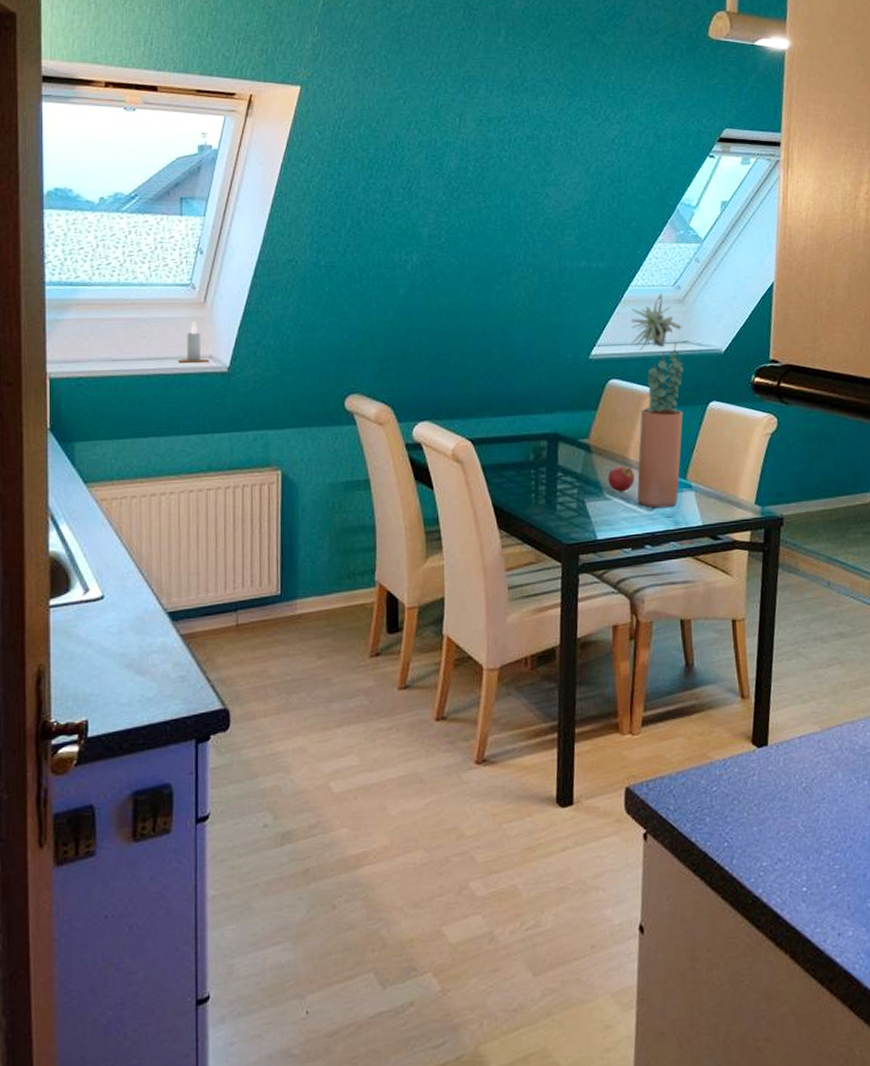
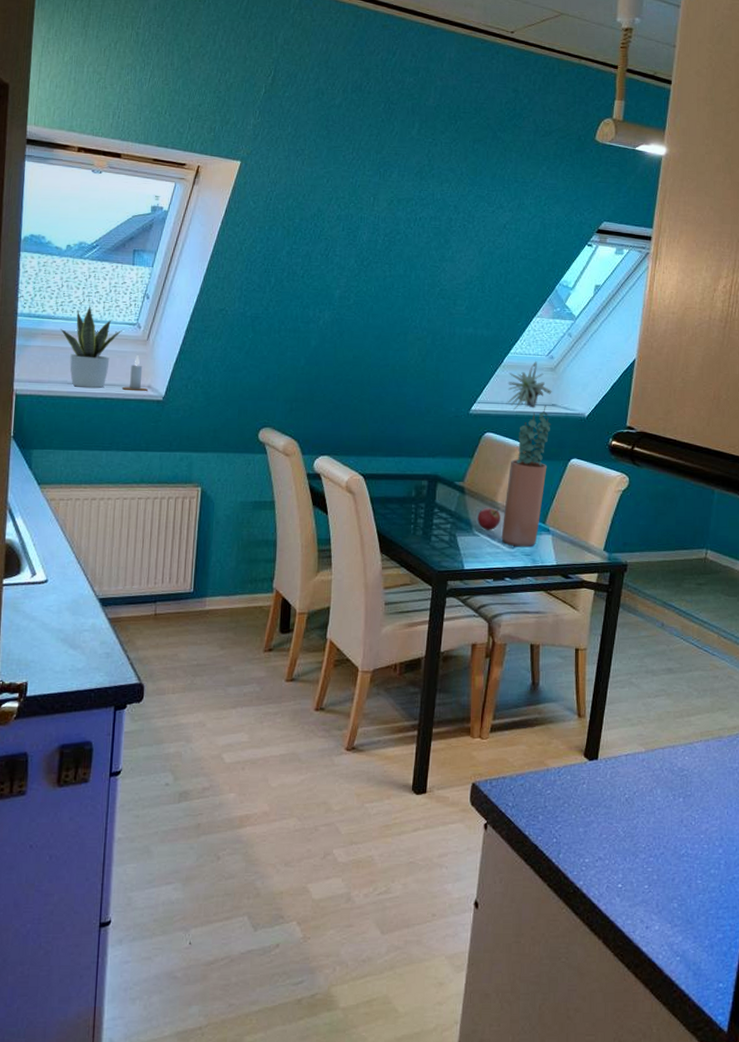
potted plant: none [98,266,175,365] -> present [60,305,124,389]

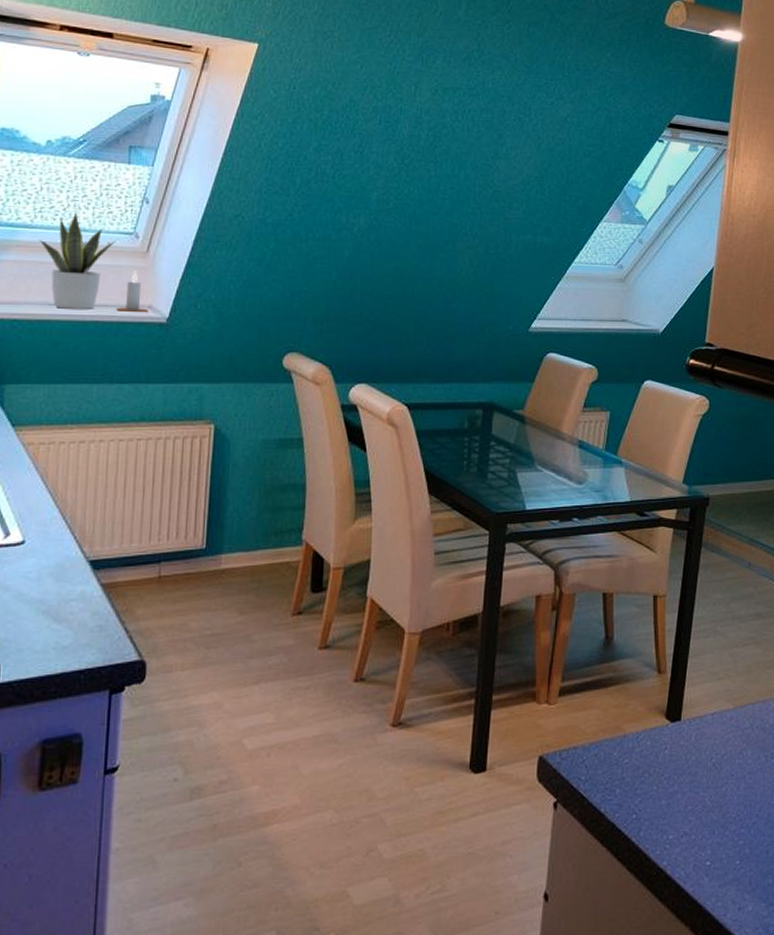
fruit: present [477,507,501,530] -> none [540,438,566,464]
vase: present [501,405,552,548] -> none [567,320,622,483]
succulent plant: present [506,361,552,410] -> none [570,271,622,327]

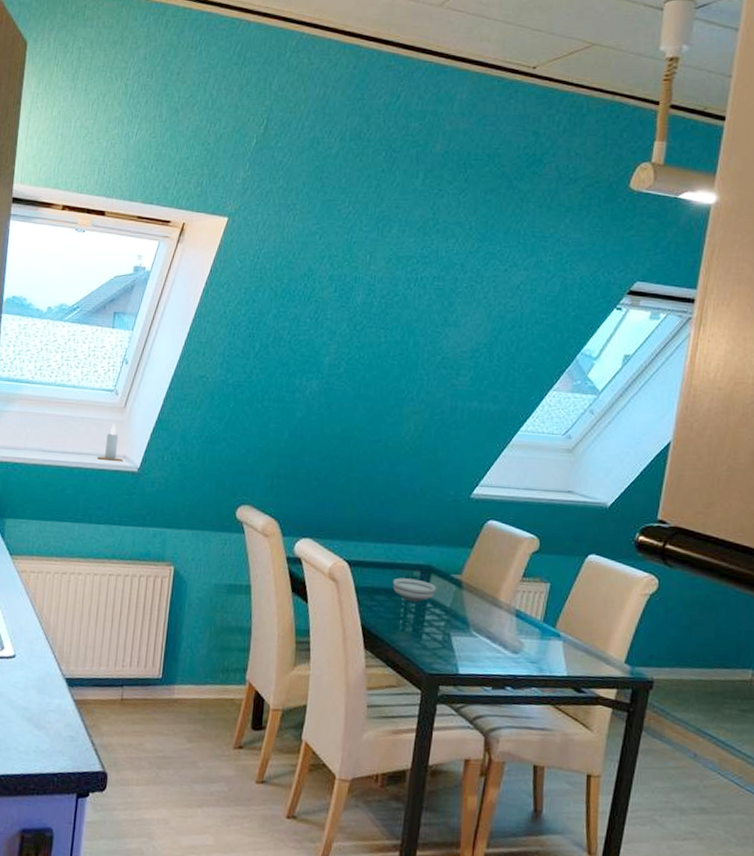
potted plant: present [39,211,118,311] -> none [37,369,101,458]
bowl: none [454,418,500,442] -> present [392,578,437,603]

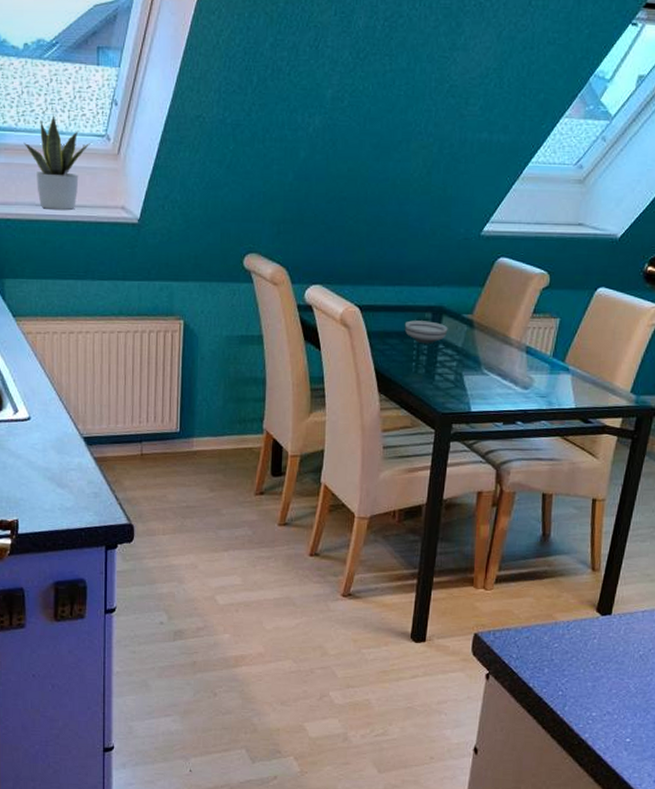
potted plant: none [37,369,101,458] -> present [23,114,92,211]
candle: present [97,423,123,462] -> none [94,172,121,214]

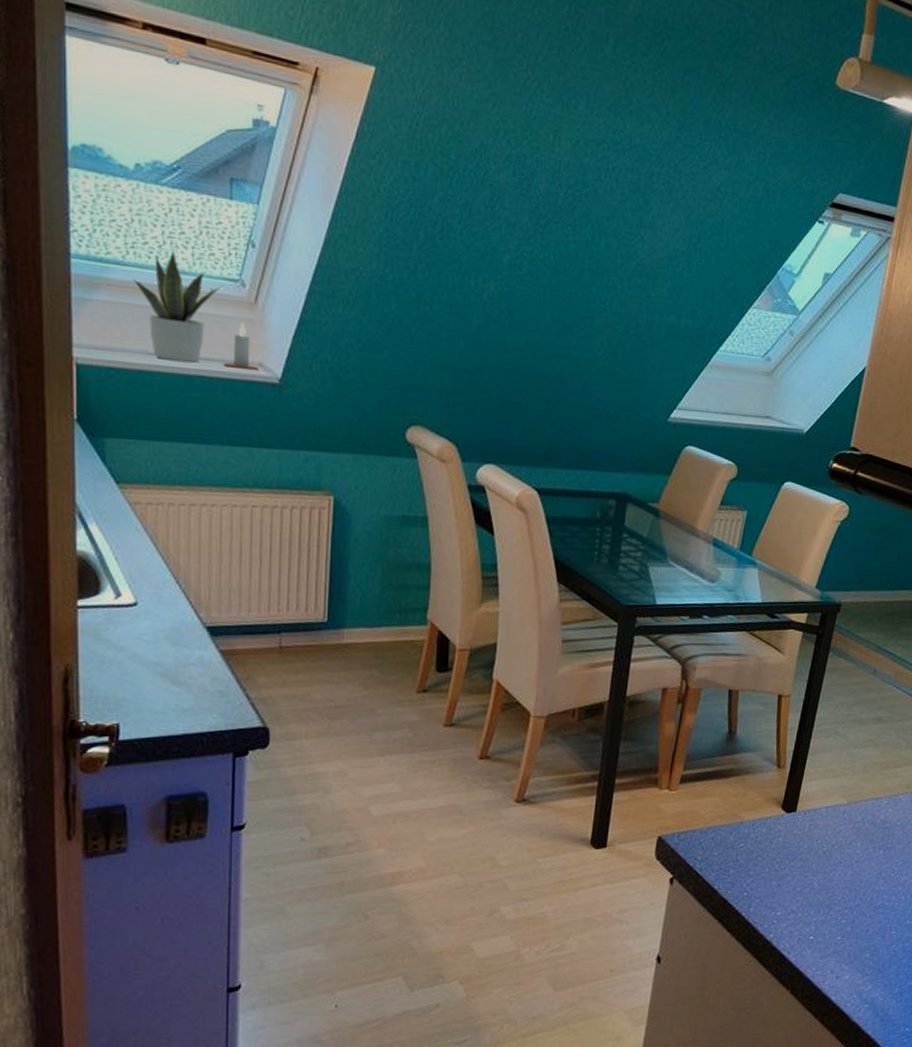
candle: none [94,172,121,214] -> present [224,322,258,371]
bowl: present [404,320,448,344] -> none [586,507,633,533]

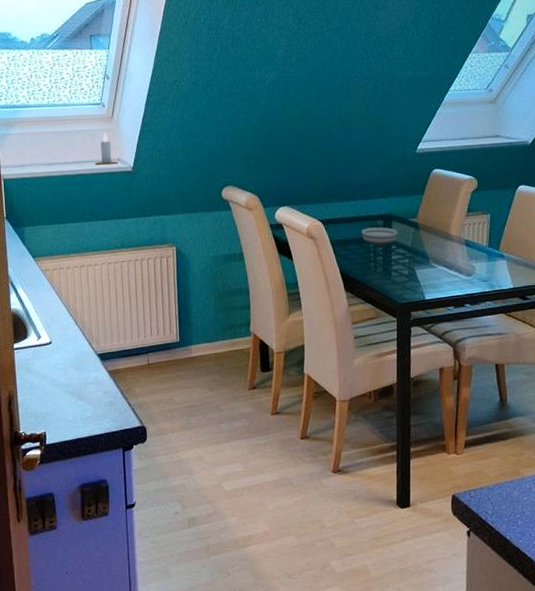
potted plant: present [133,249,222,364] -> none [34,91,90,168]
bowl: none [586,507,633,533] -> present [361,227,398,247]

